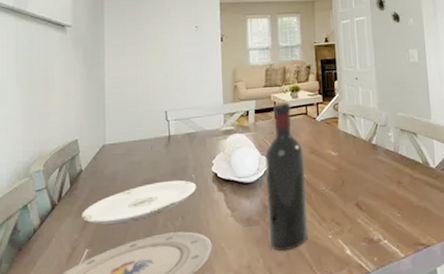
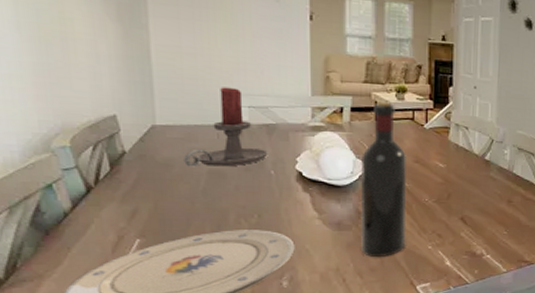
plate: present [82,180,196,224] -> none [128,174,276,214]
candle holder: none [125,105,190,177] -> present [184,87,268,167]

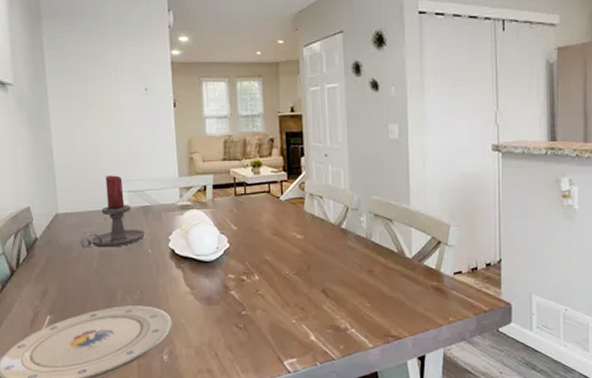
wine bottle: present [360,102,406,257] -> none [225,177,270,331]

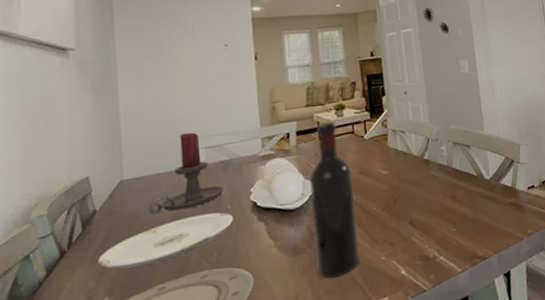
plate: none [41,254,153,293] -> present [98,212,233,269]
wine bottle: none [225,177,270,331] -> present [310,120,359,278]

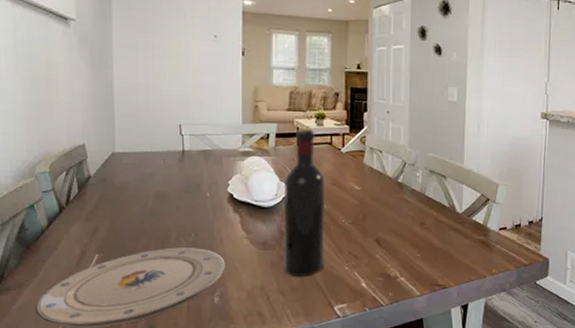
plate: present [98,212,233,269] -> none [91,196,210,233]
candle holder: present [148,132,225,215] -> none [136,118,205,189]

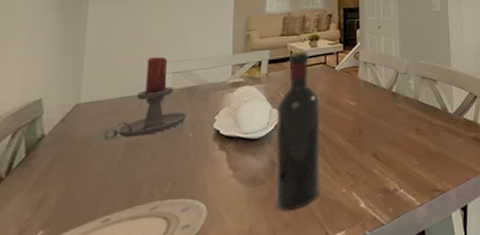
candle holder: none [136,118,205,189] -> present [103,56,188,141]

